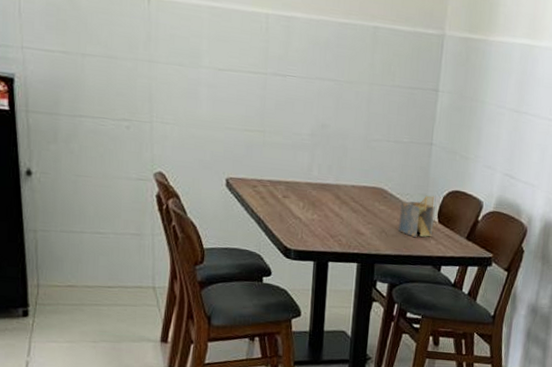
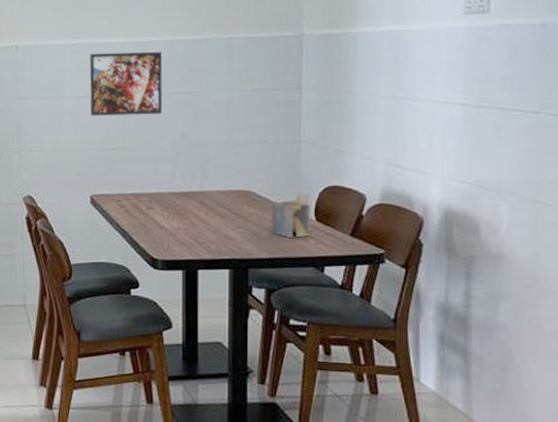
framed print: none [229,21,307,99] -> present [89,51,162,116]

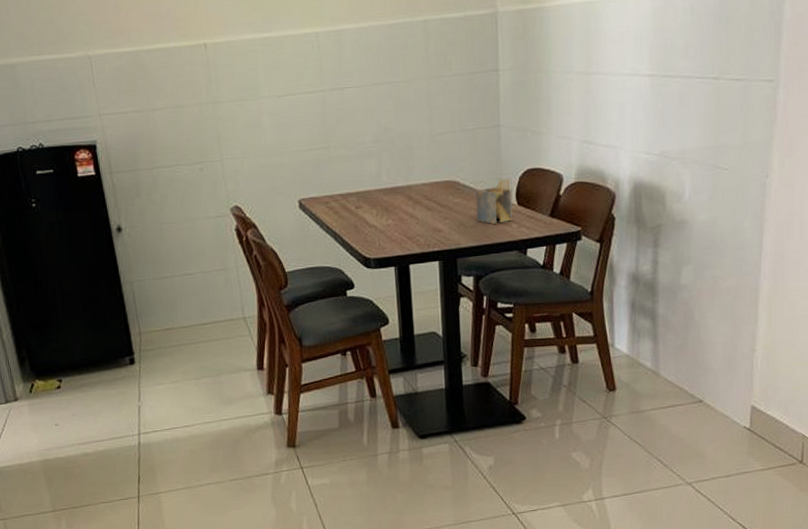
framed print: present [89,51,162,116] -> none [283,39,363,116]

